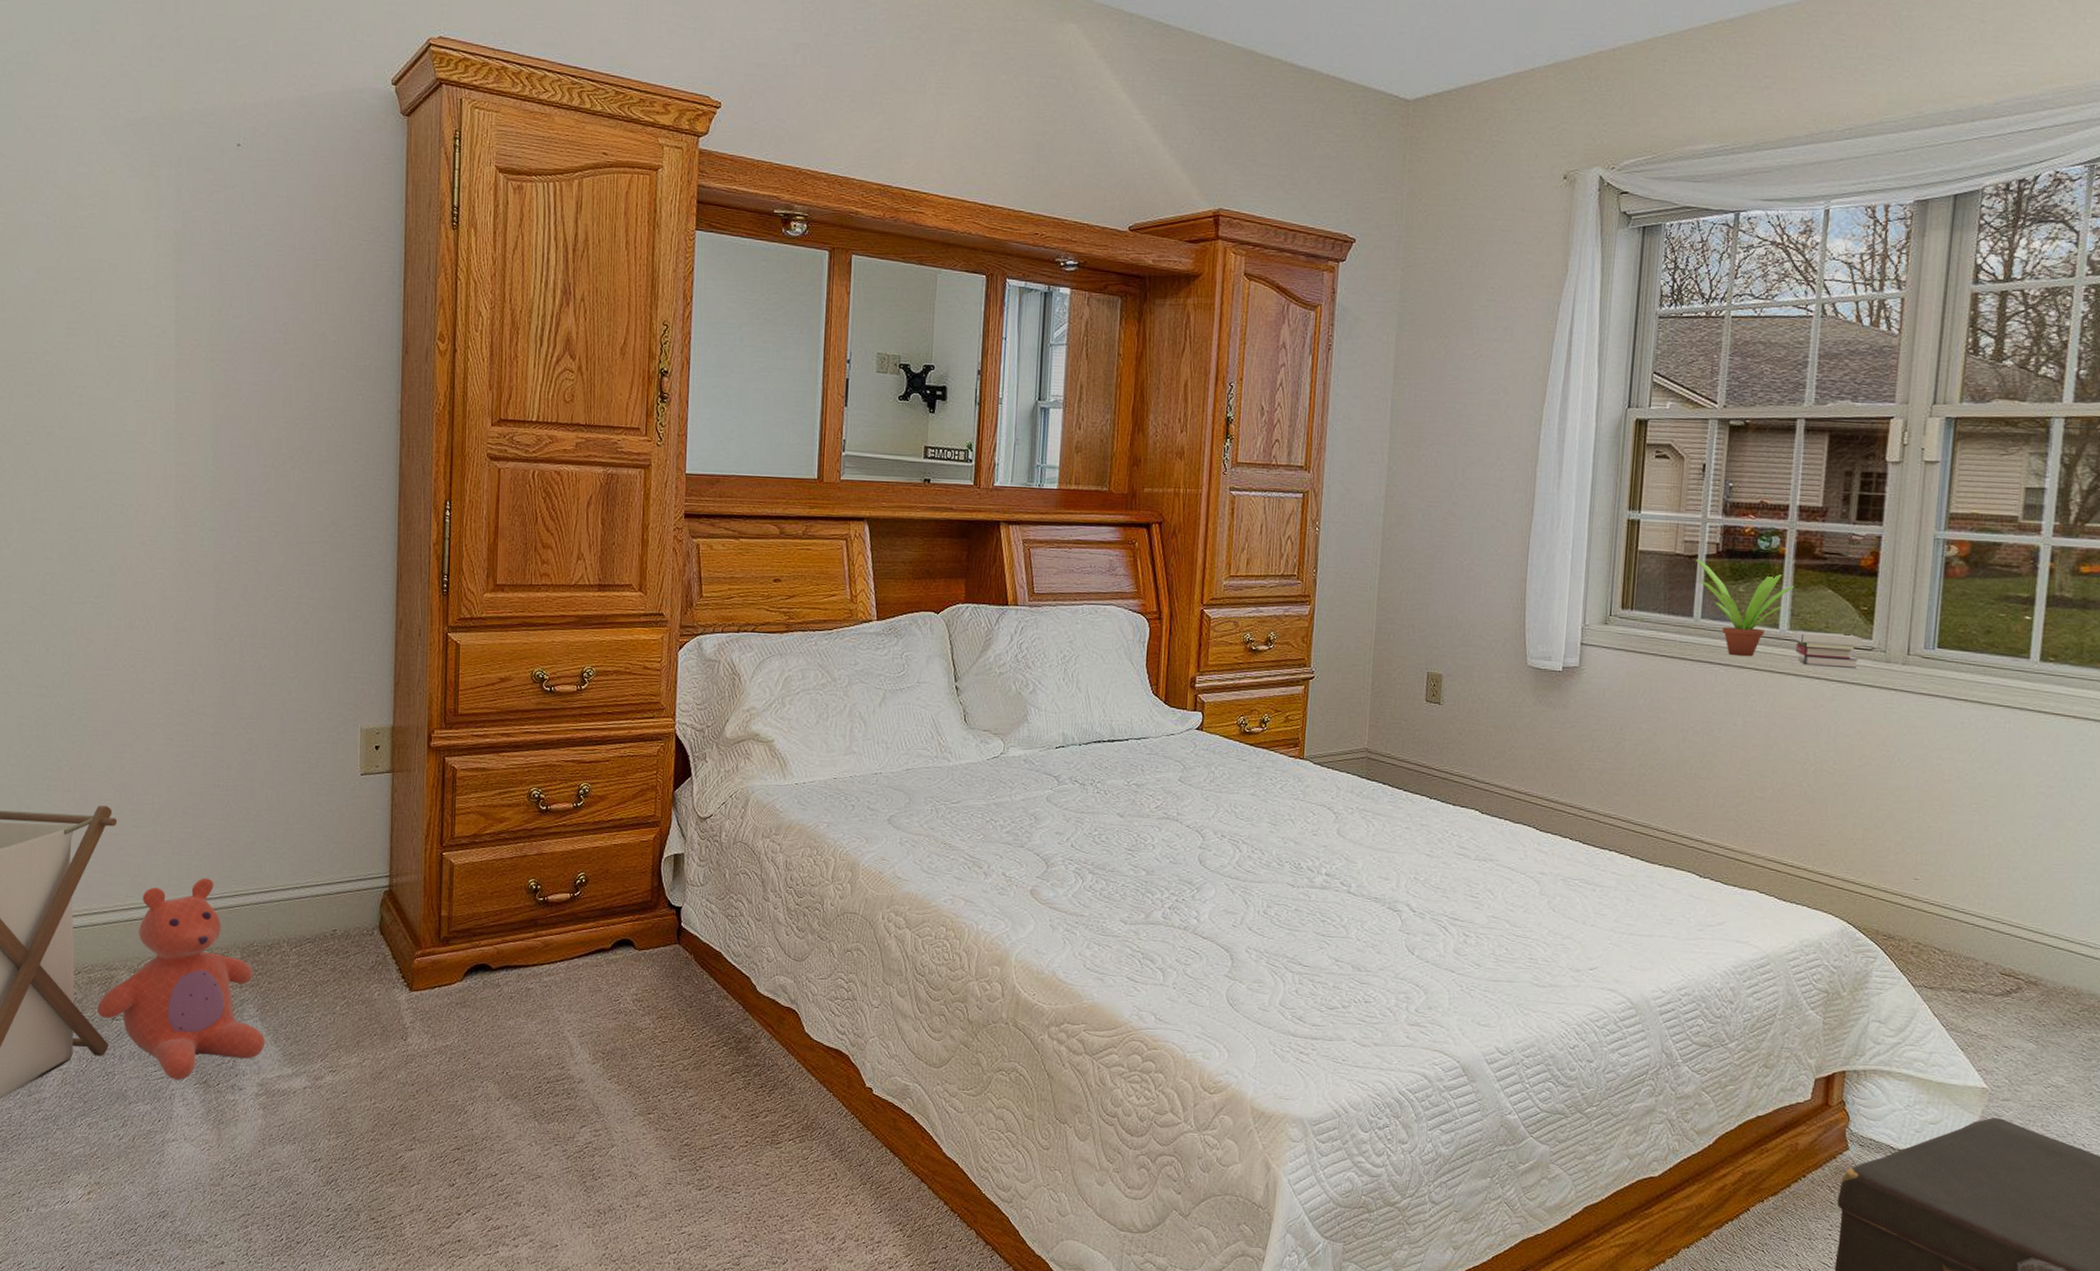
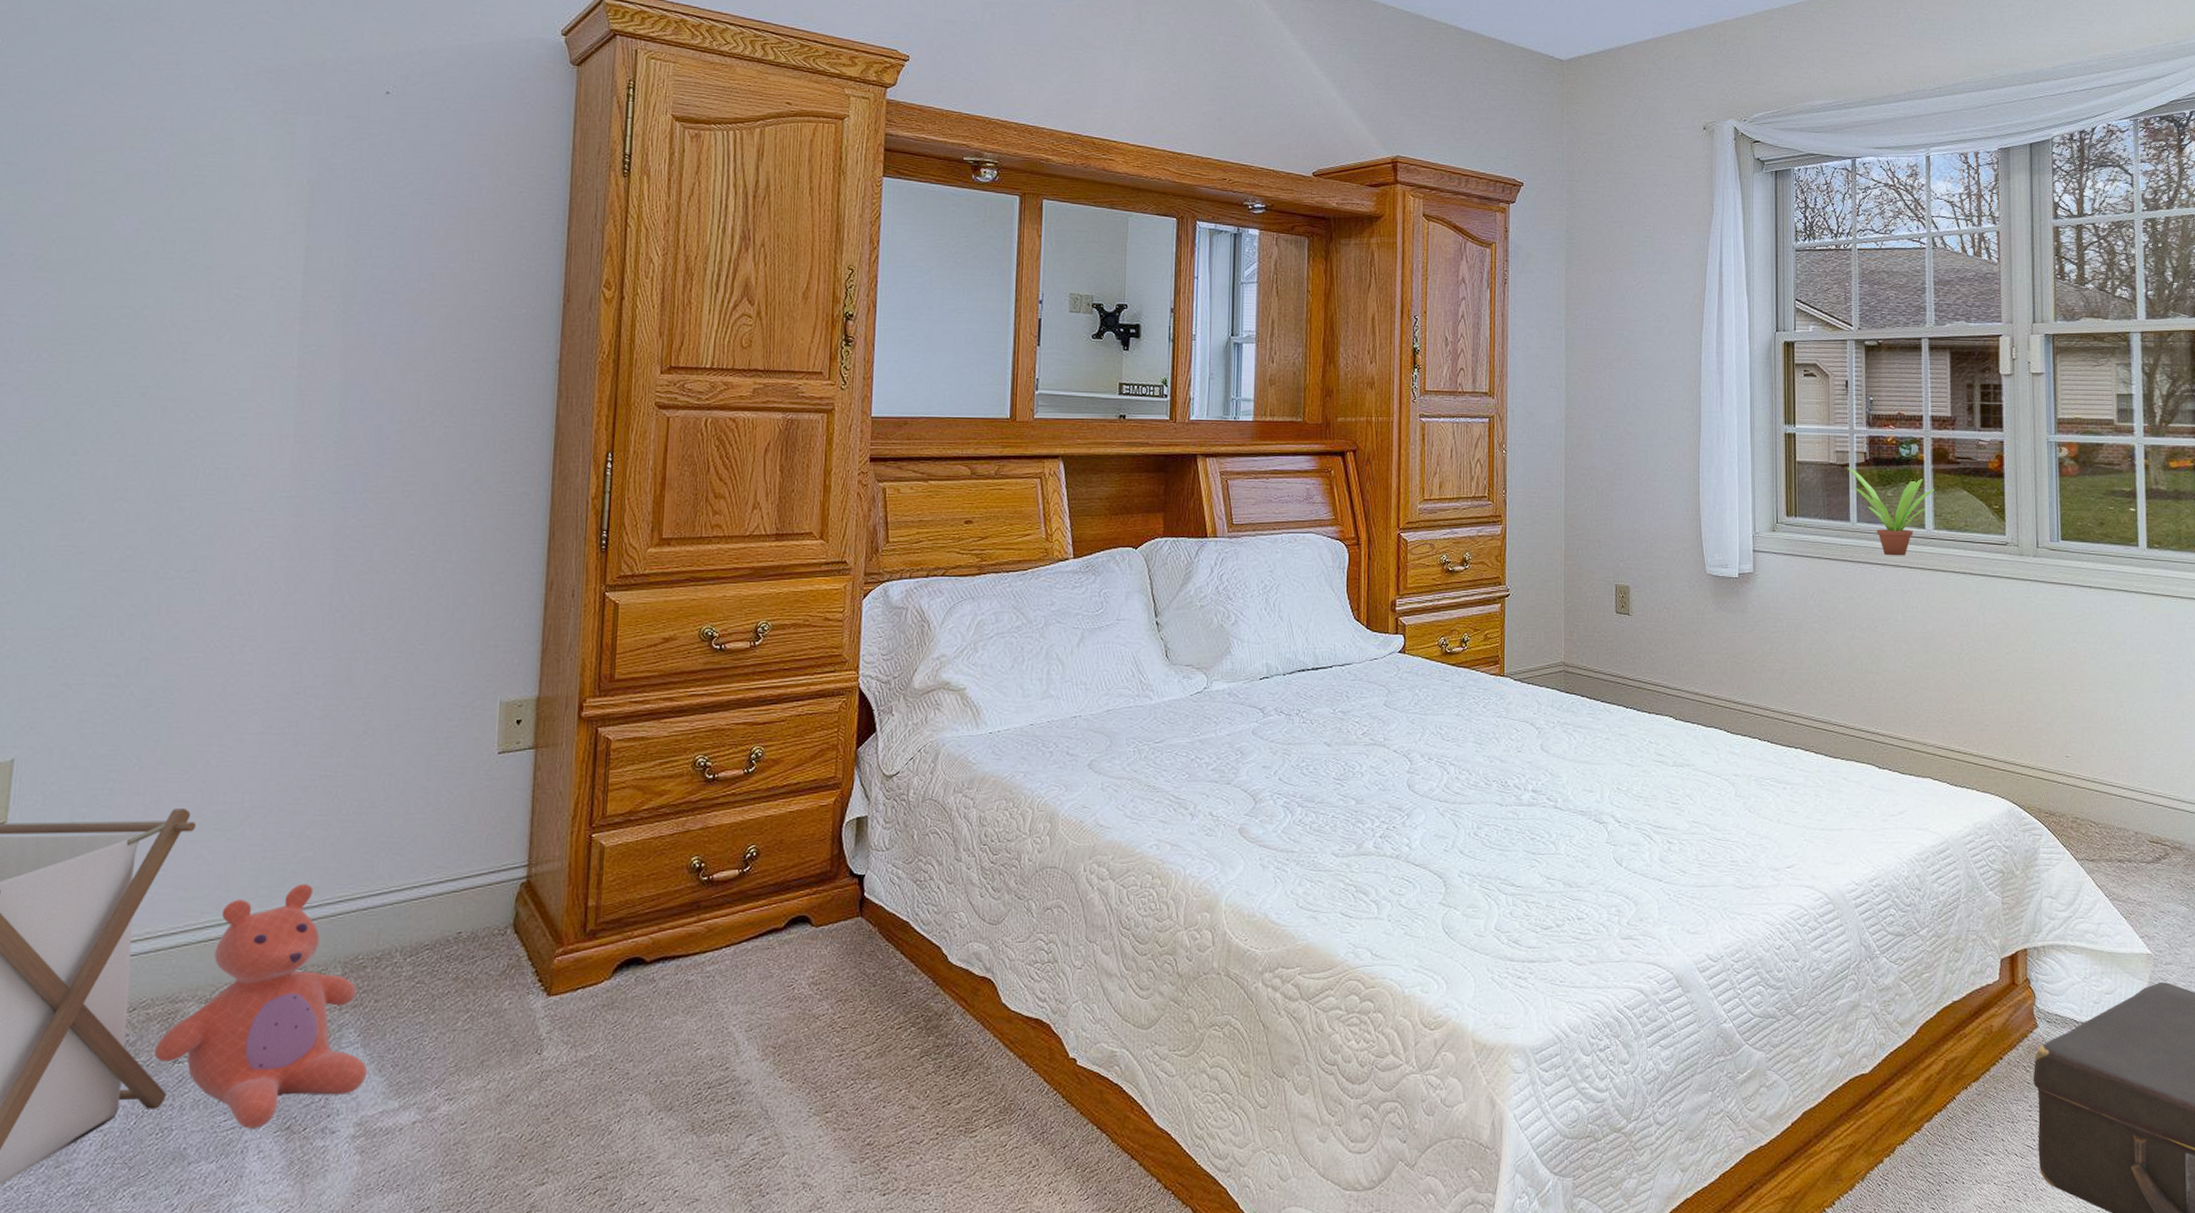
books: present [1792,630,1863,669] -> none [1937,529,1998,563]

